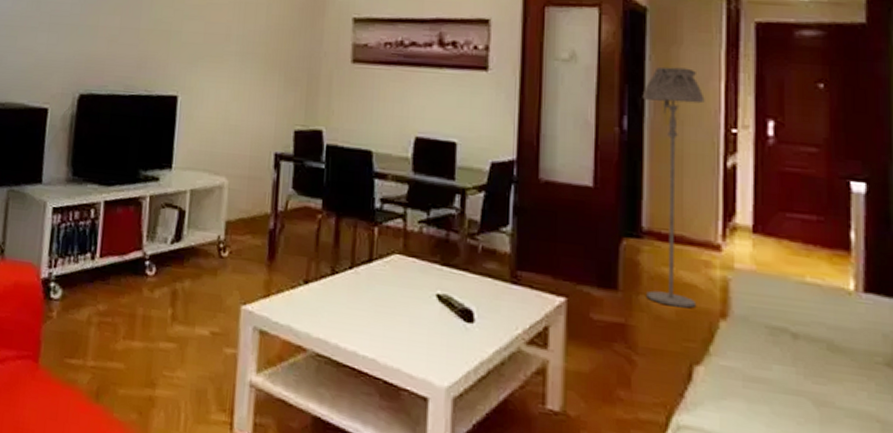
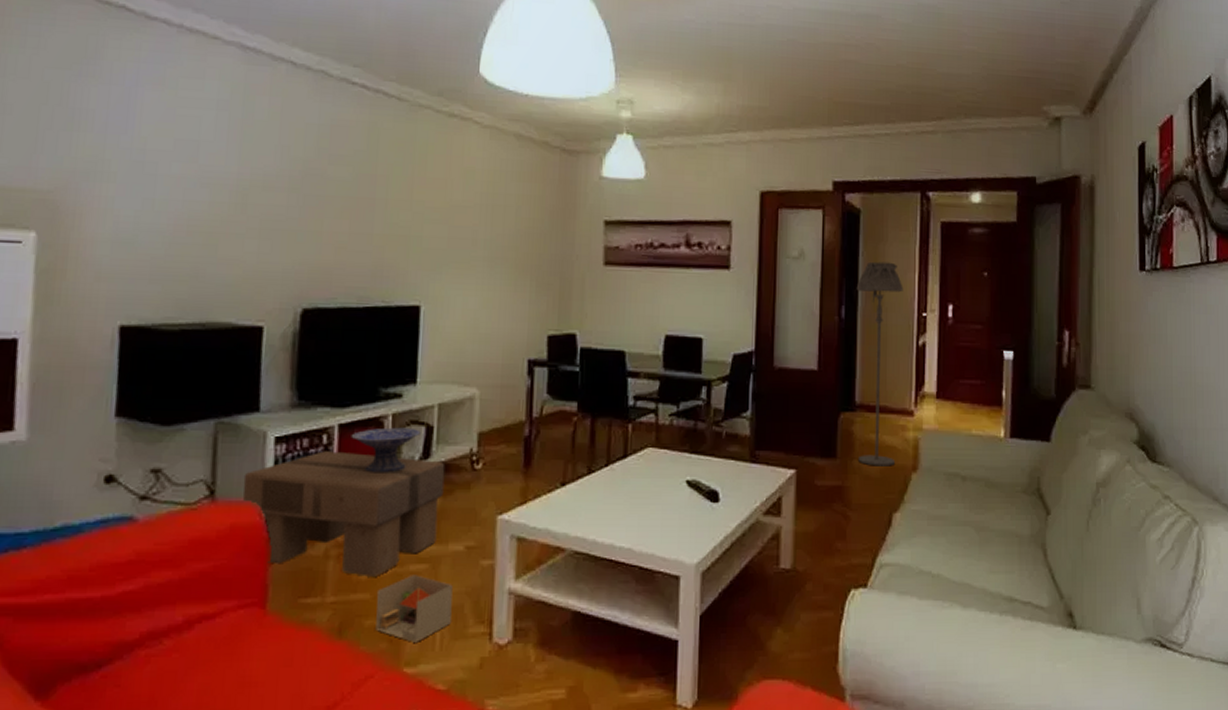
footstool: none [26,224,195,349] -> present [243,451,445,577]
decorative bowl: none [114,208,174,251] -> present [351,427,421,473]
cardboard box: none [128,352,198,419] -> present [376,575,453,642]

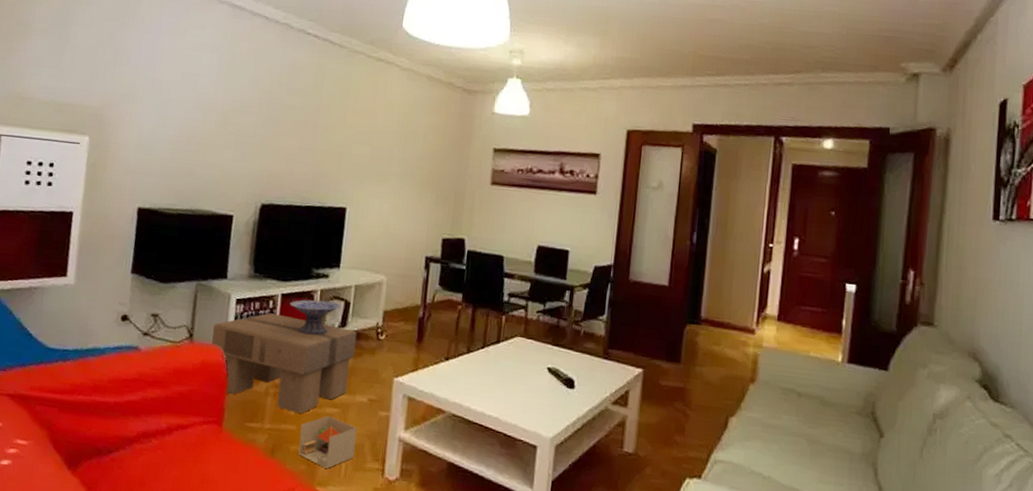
floor lamp: present [856,261,903,466] -> none [700,195,753,376]

